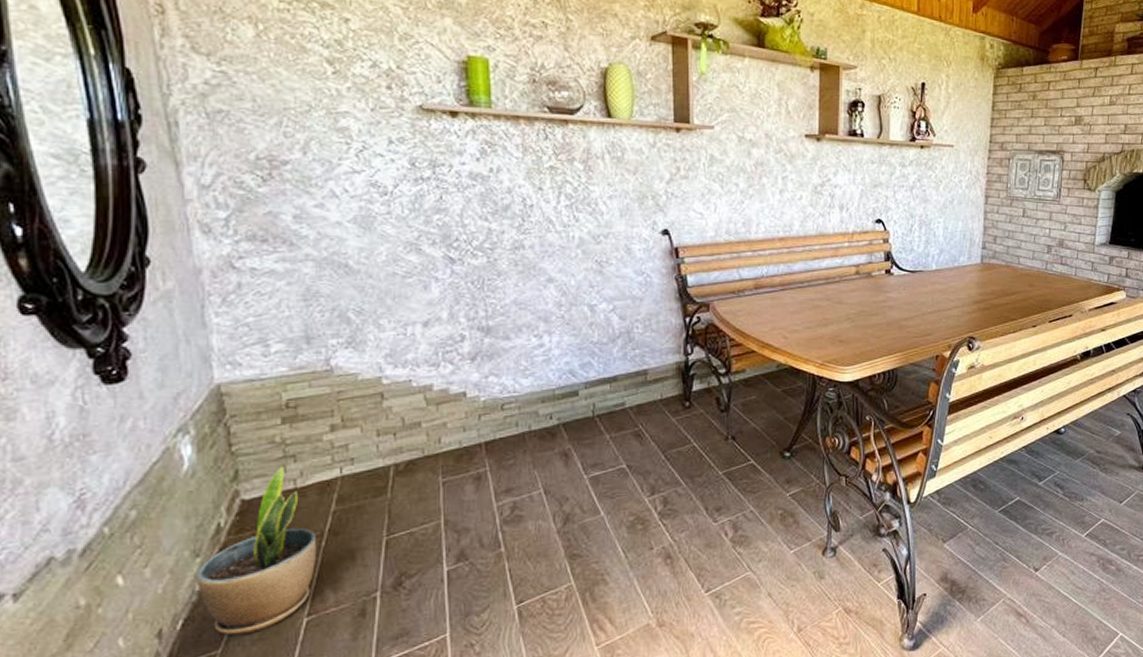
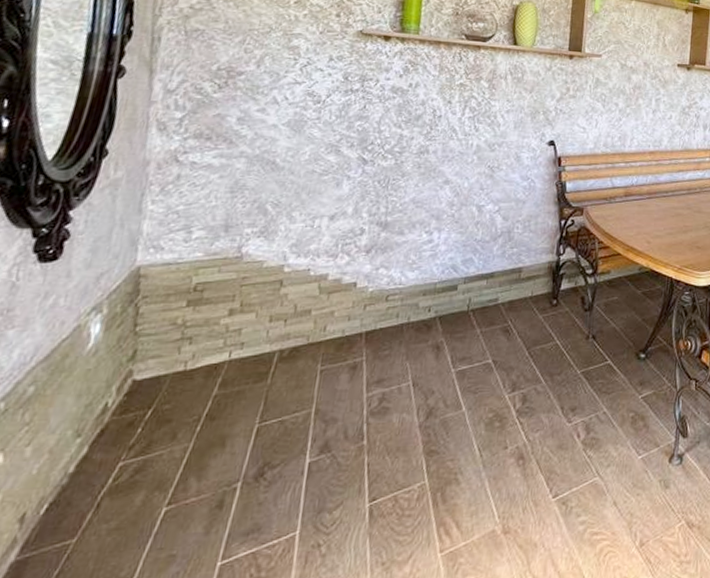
potted plant: present [196,467,317,636] -> none [70,349,194,524]

